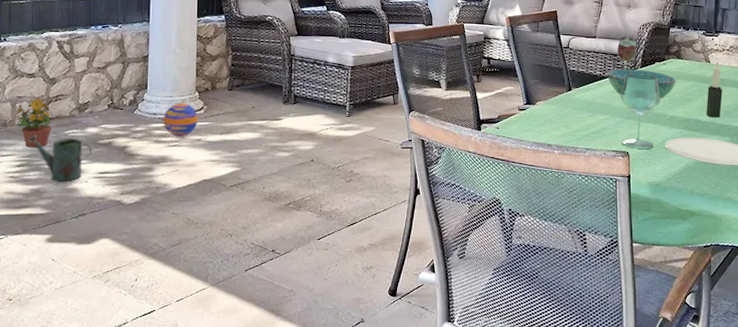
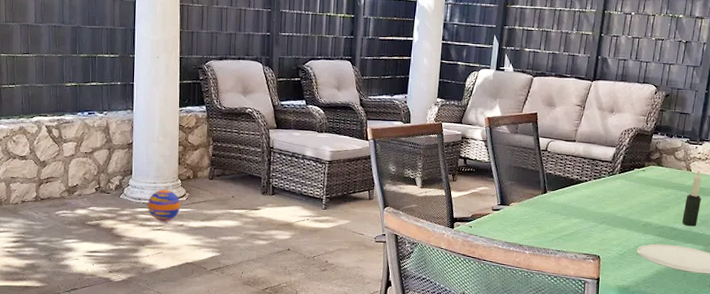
flowerpot: present [16,99,52,148] -> none [10,180,44,226]
watering can: present [28,134,92,182] -> none [22,213,81,259]
bowl: present [607,69,676,100] -> none [584,174,655,206]
wineglass: present [617,37,636,70] -> none [596,142,616,175]
wine glass: present [620,74,661,149] -> none [593,179,637,254]

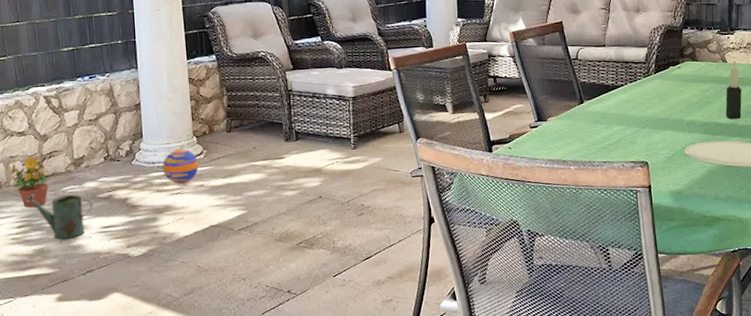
flowerpot: none [10,180,44,226] -> present [10,157,49,208]
watering can: none [22,213,81,259] -> present [26,193,92,240]

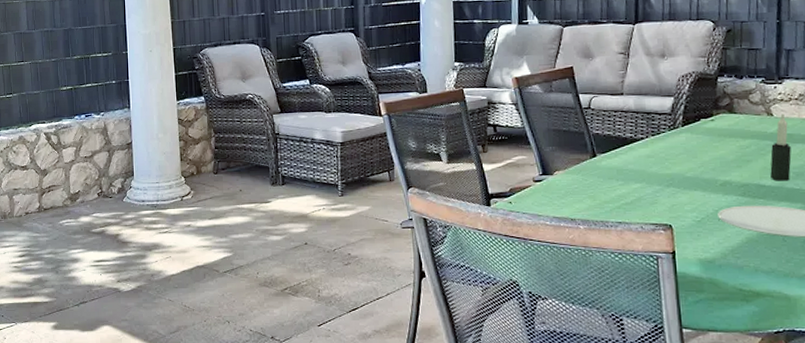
flowerpot: present [10,157,49,208] -> none [14,190,48,238]
watering can: present [26,193,92,240] -> none [27,225,86,271]
ball: present [162,149,199,184] -> none [151,188,187,223]

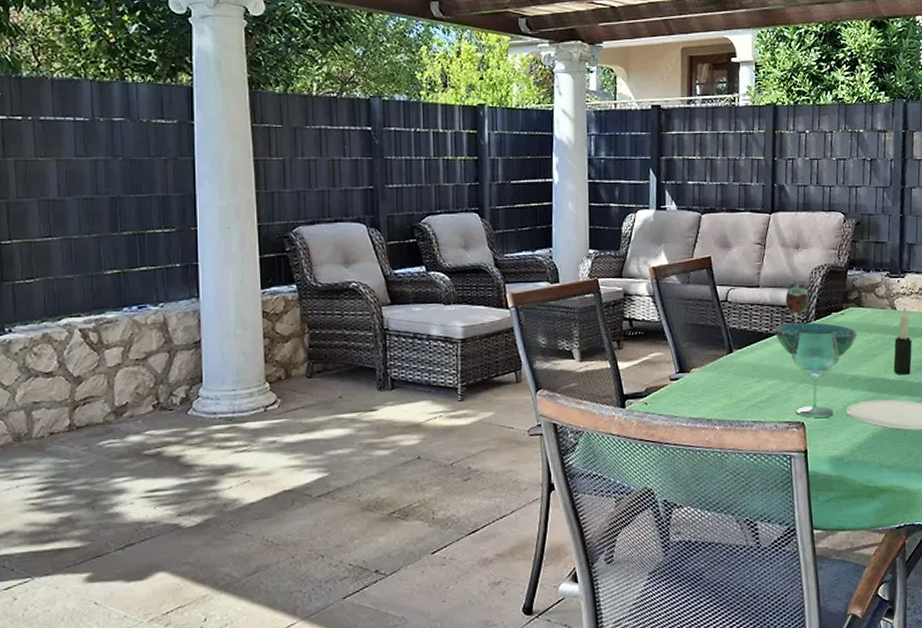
bowl: none [639,128,729,163] -> present [775,322,857,358]
wineglass: none [651,91,675,130] -> present [785,284,808,325]
wine glass: none [657,133,710,221] -> present [791,327,840,418]

